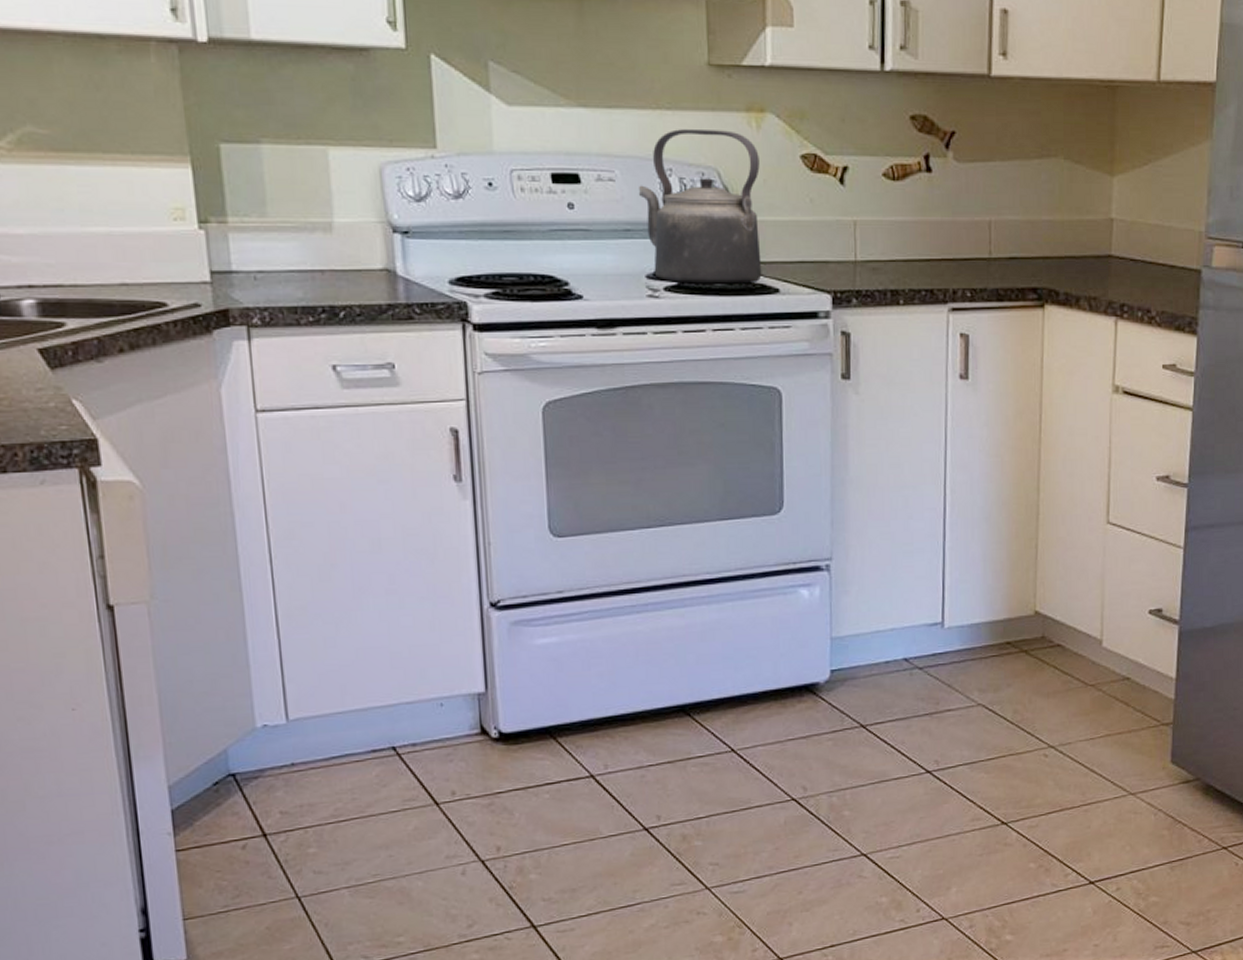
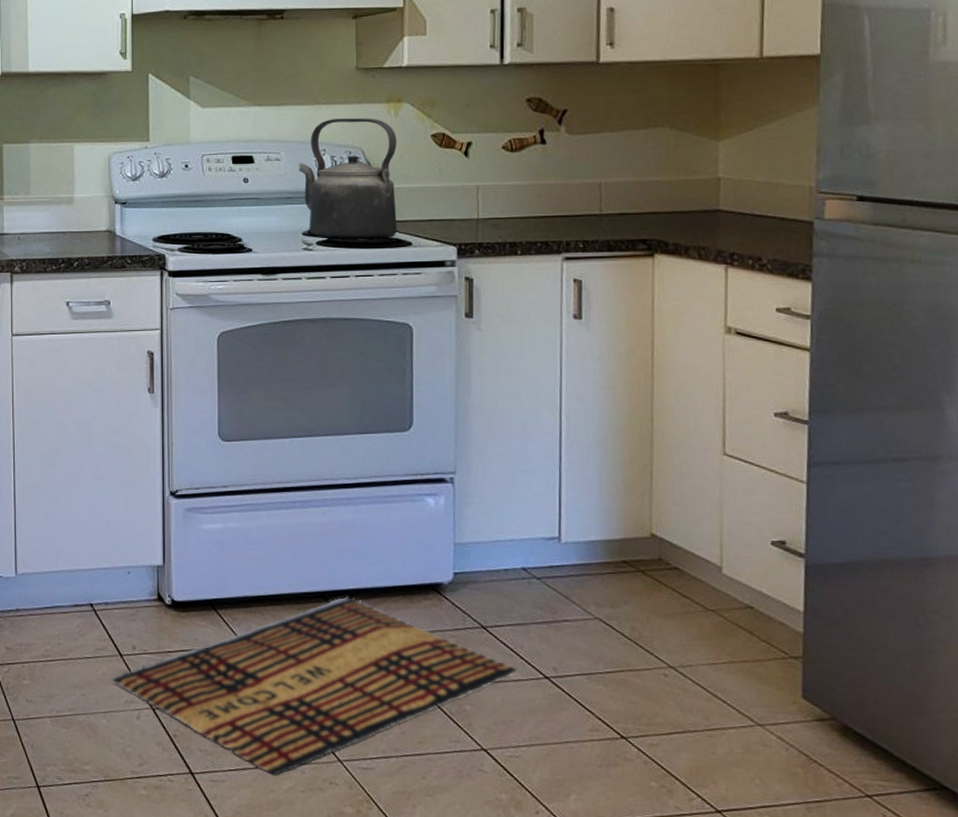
doormat: none [424,707,899,914] -> present [110,596,518,775]

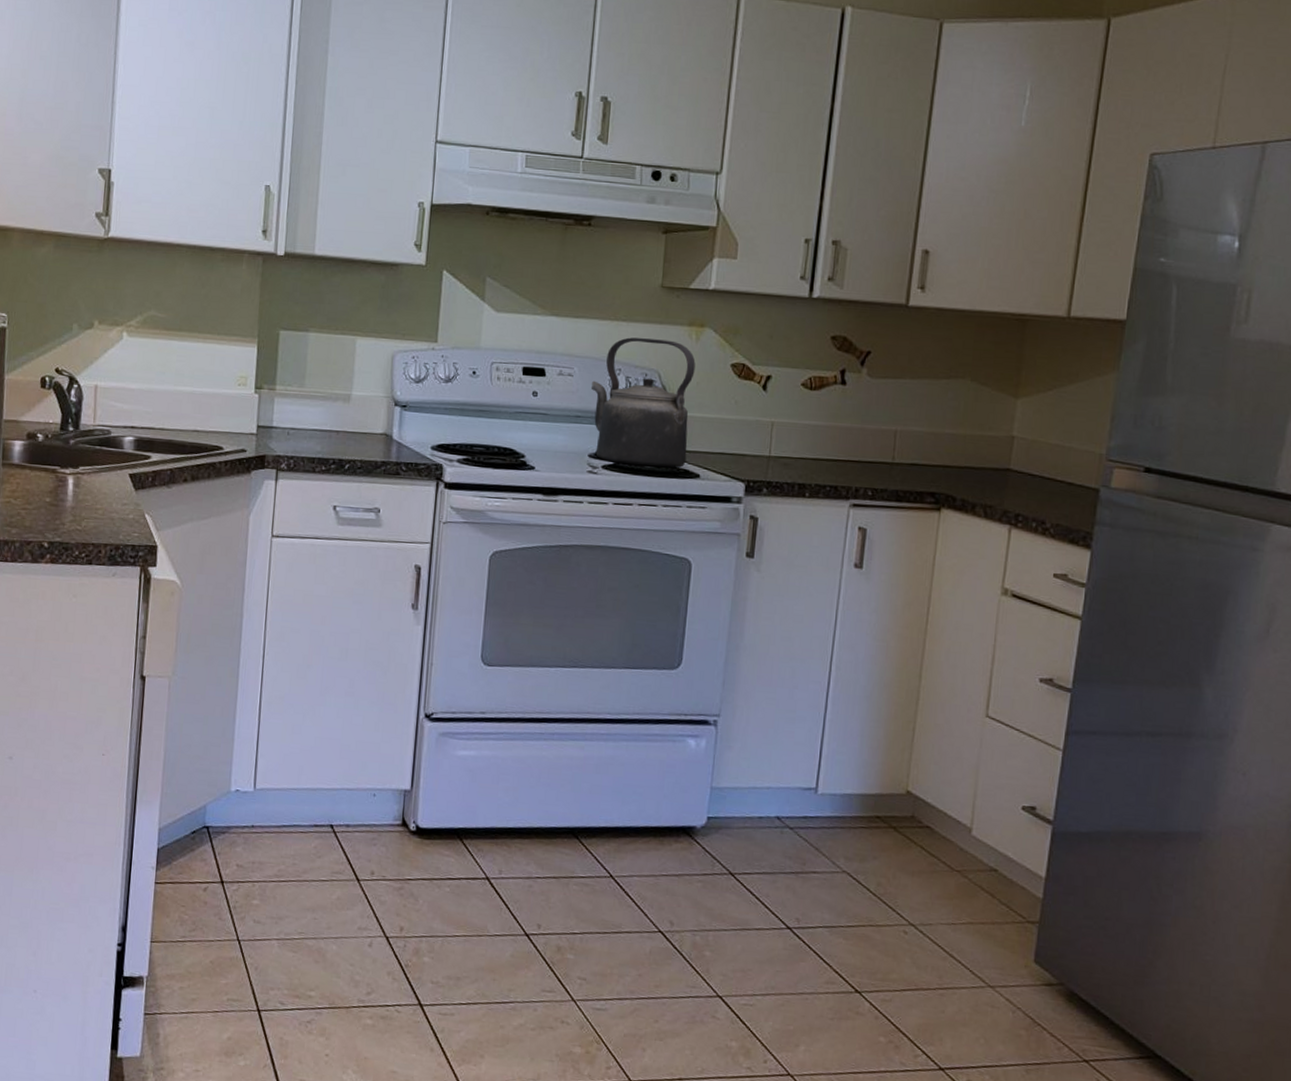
doormat: present [110,596,518,775] -> none [344,834,762,1011]

